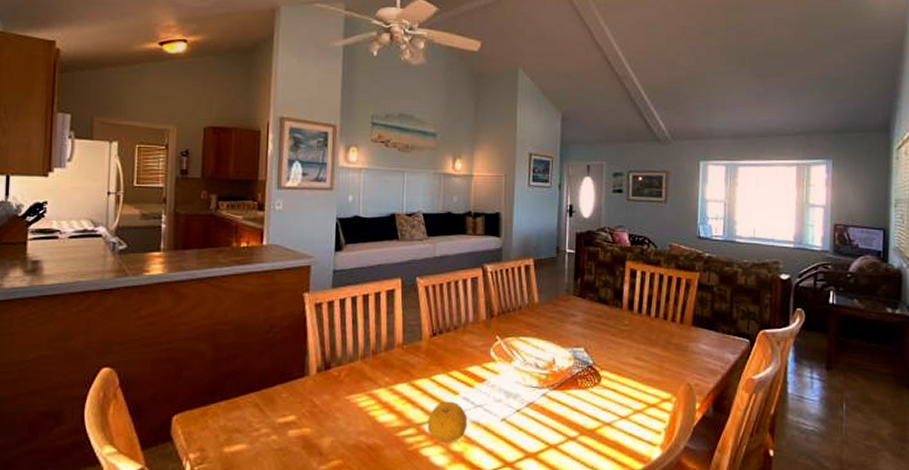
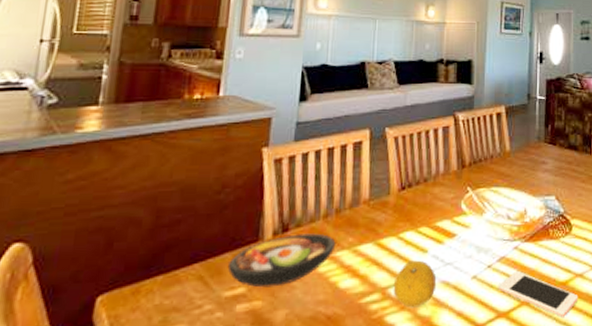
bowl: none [279,372,374,417] -> present [227,233,336,288]
cell phone: none [528,417,607,462] -> present [499,271,579,317]

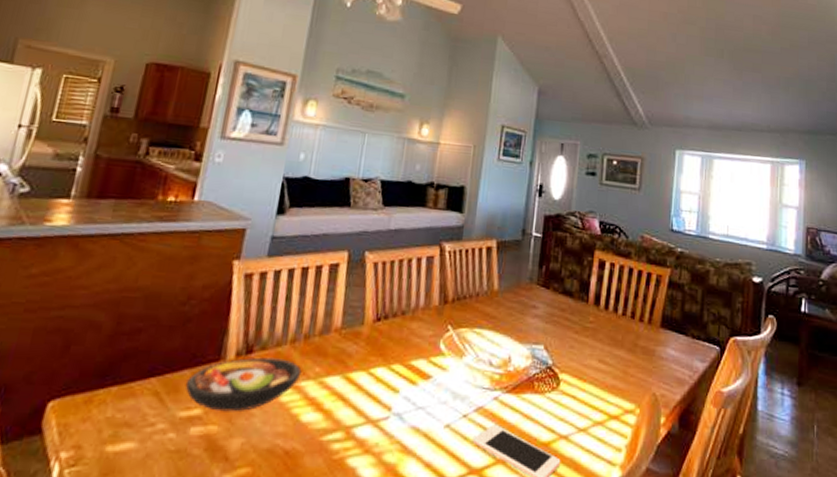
fruit: present [393,260,437,308] -> none [358,400,406,453]

